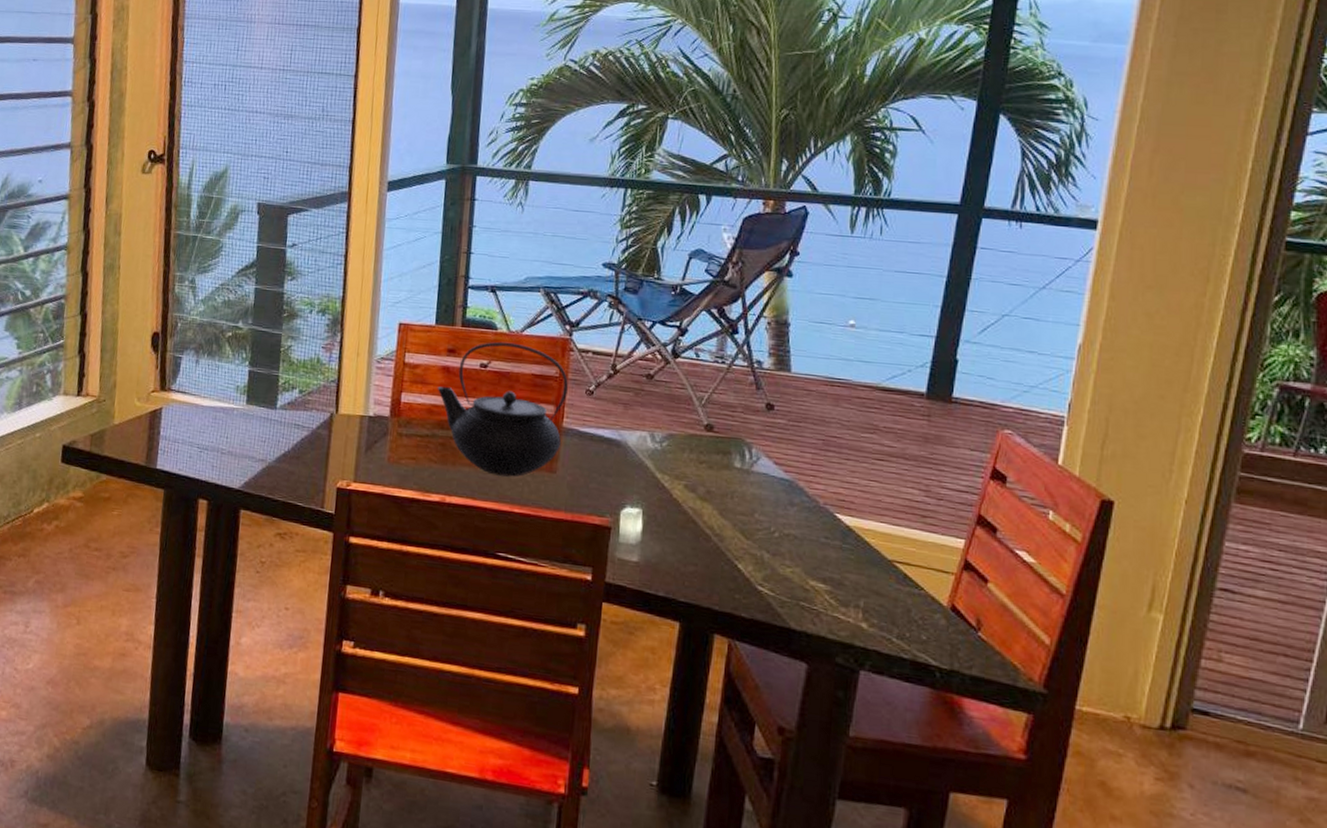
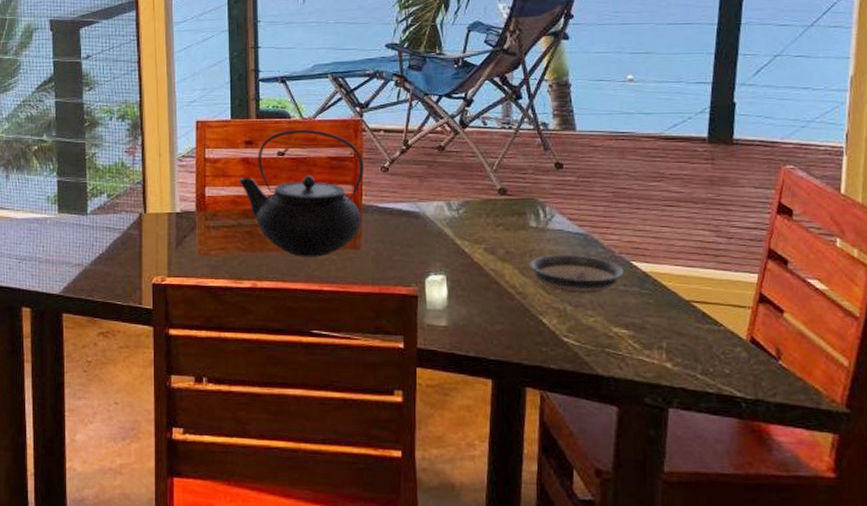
saucer: none [730,498,827,544] -> present [529,254,624,294]

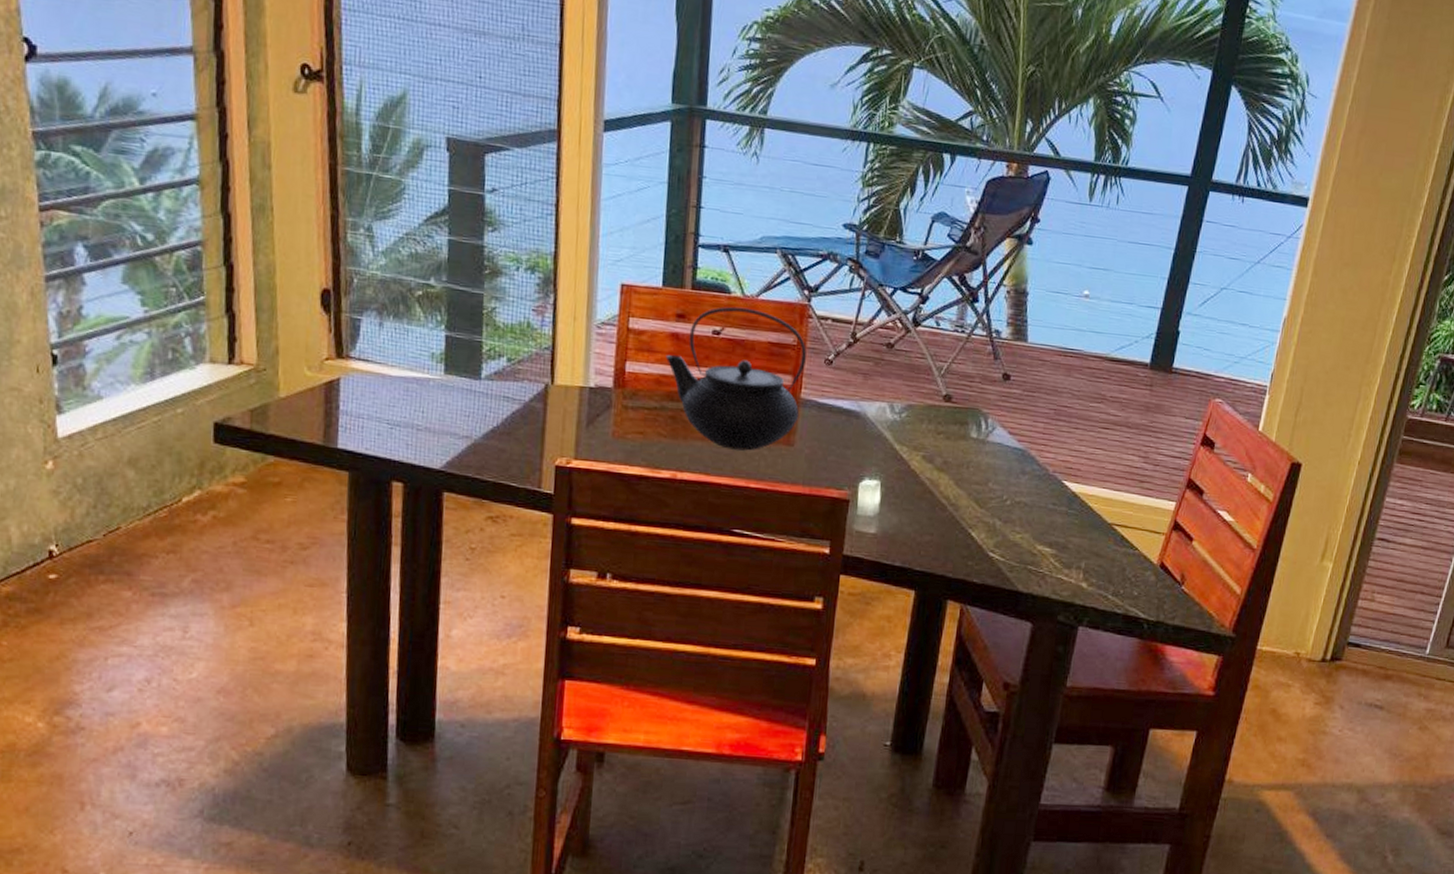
saucer: present [529,254,624,294] -> none [965,468,1055,511]

